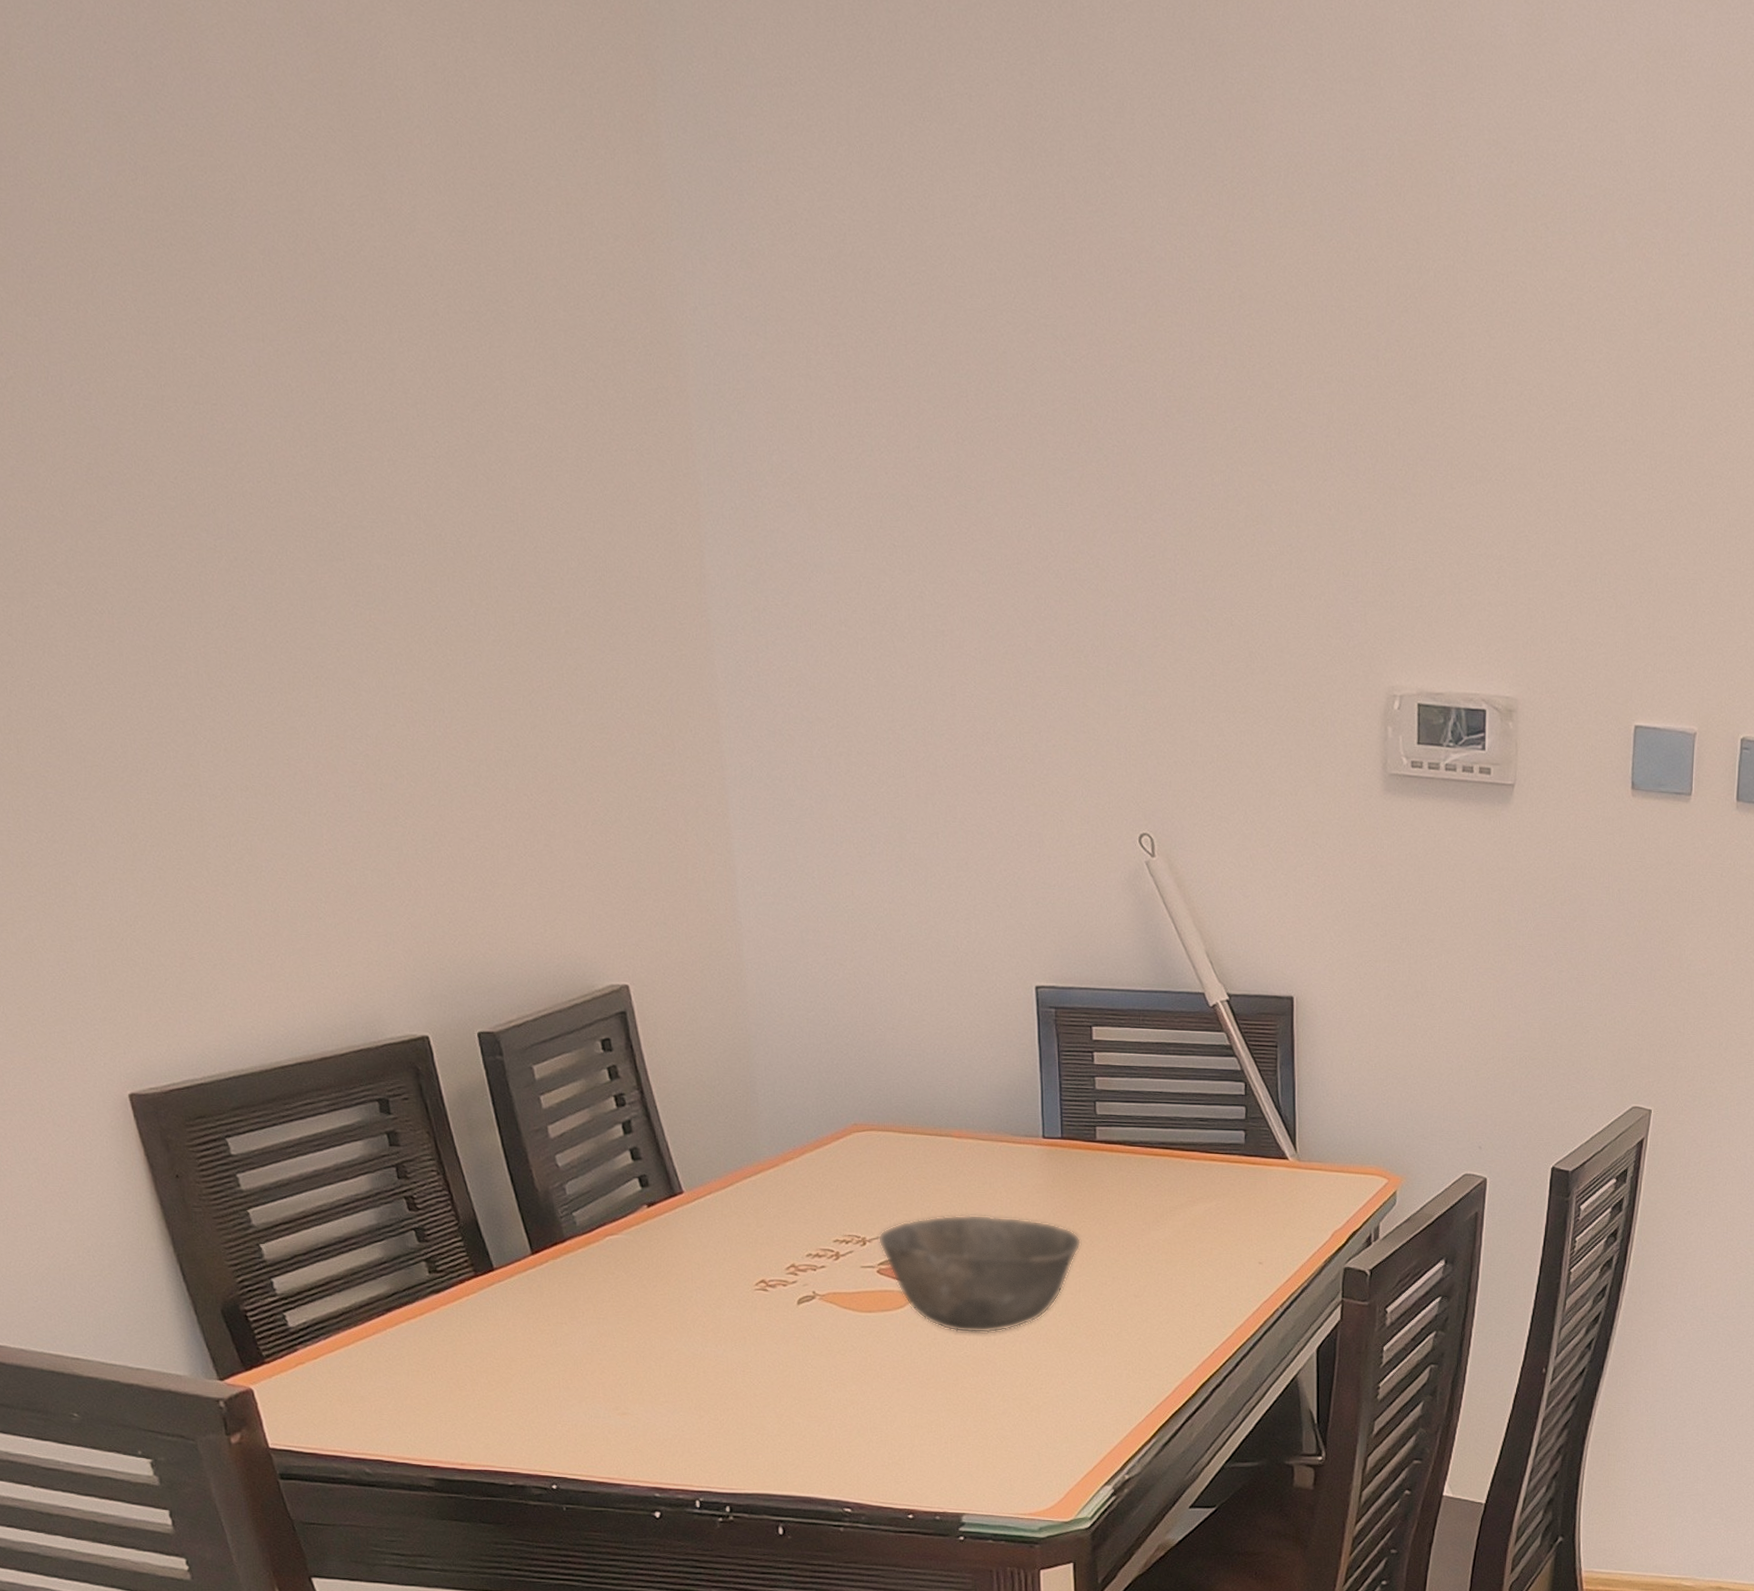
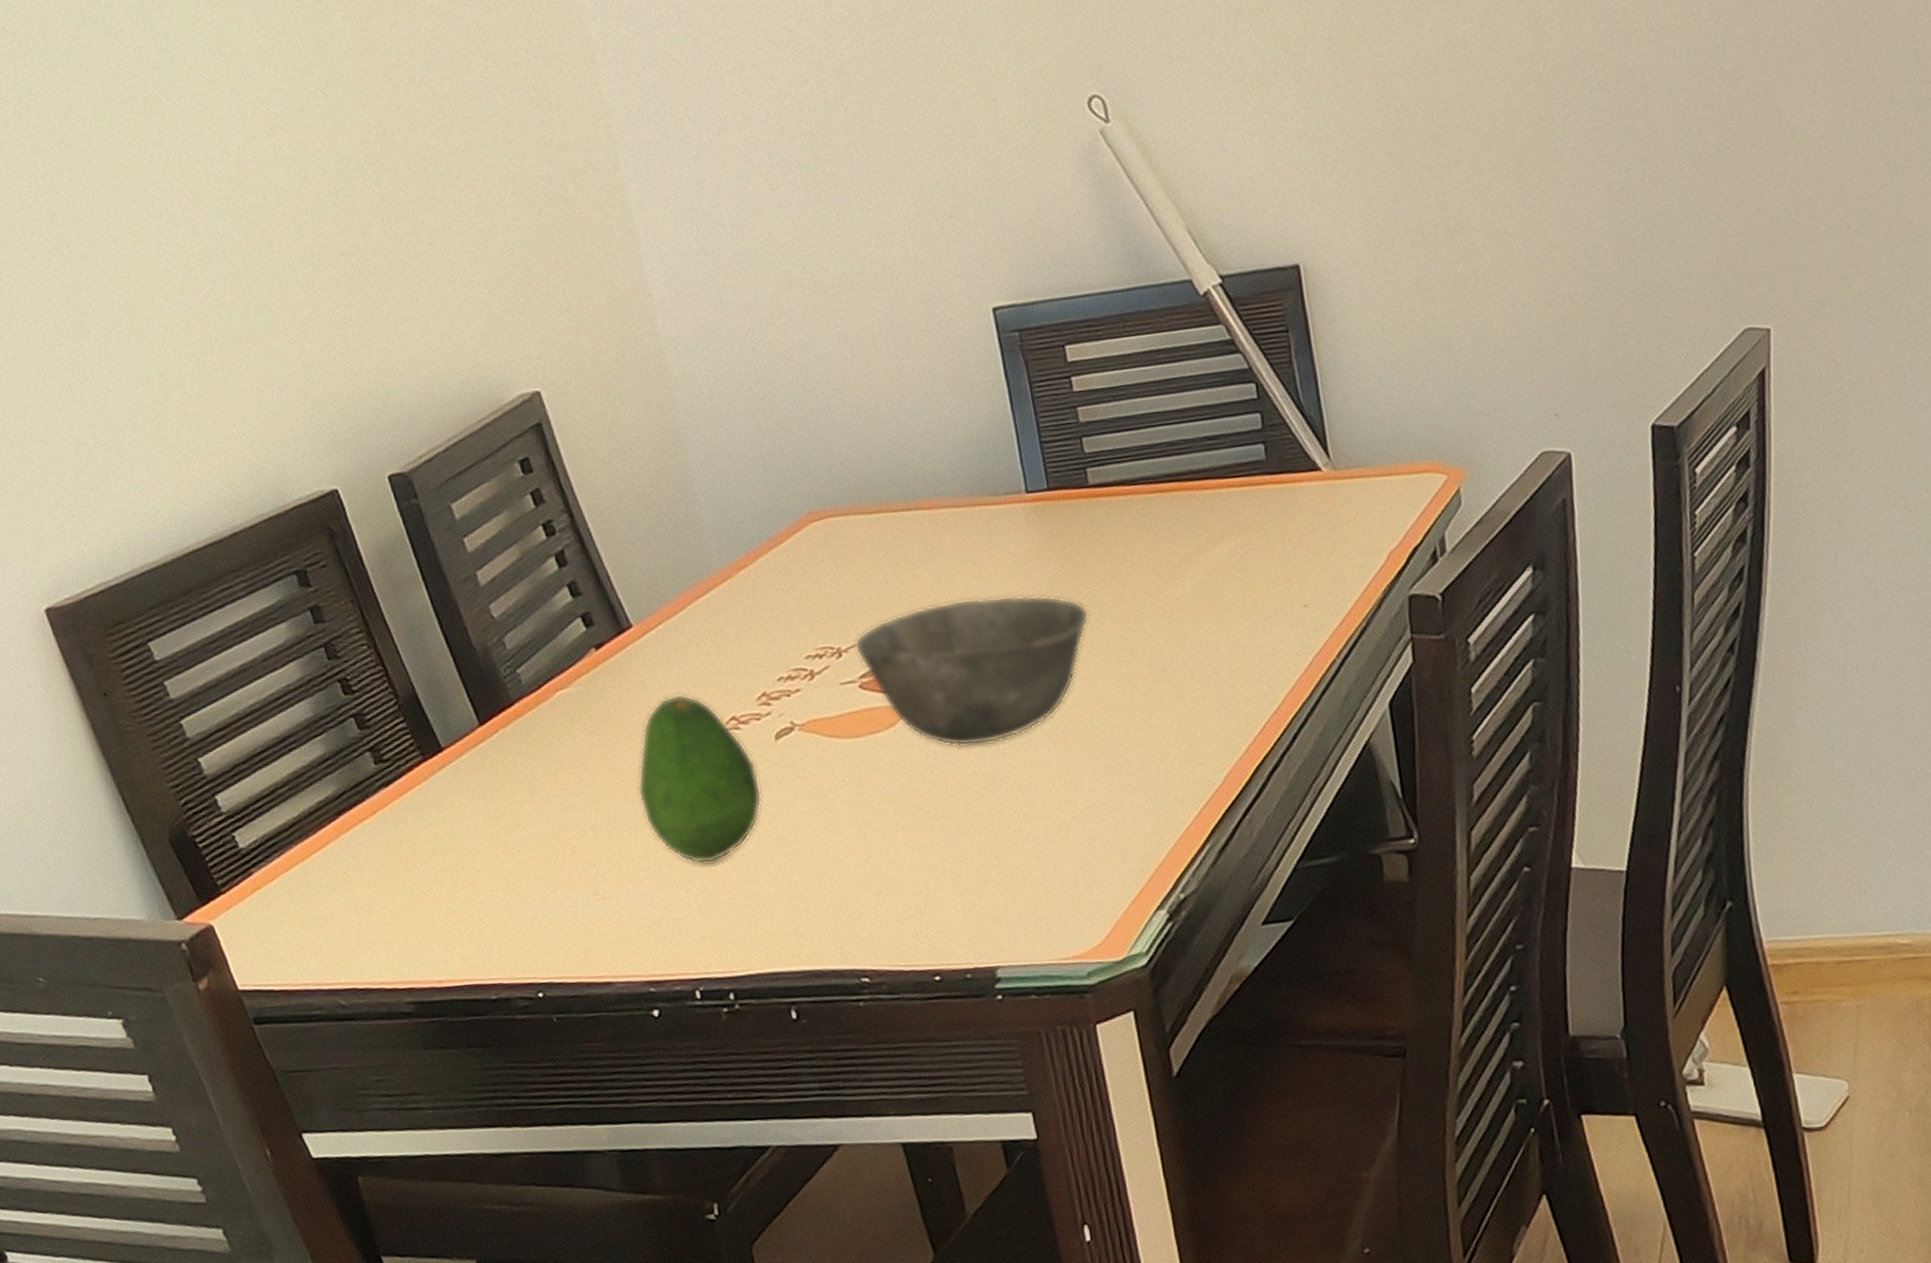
fruit: none [668,1254,779,1398] -> present [637,693,762,864]

